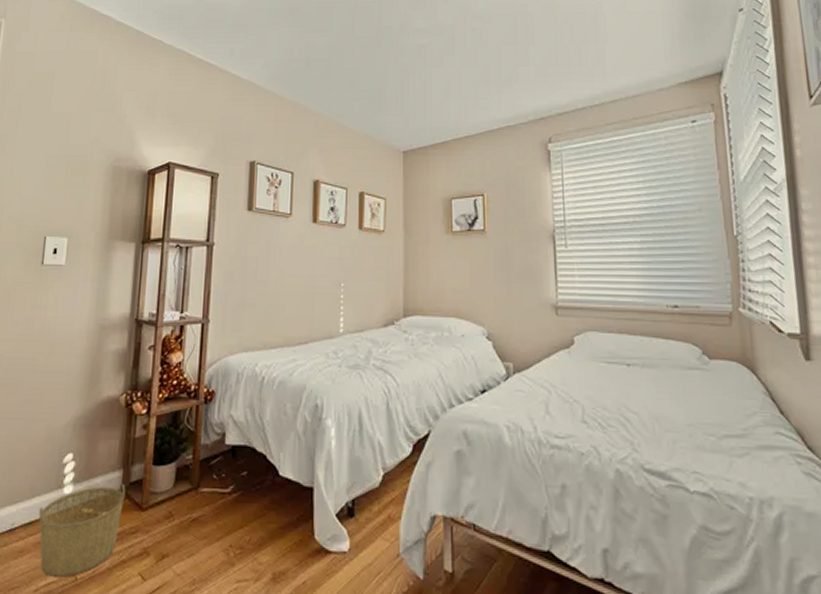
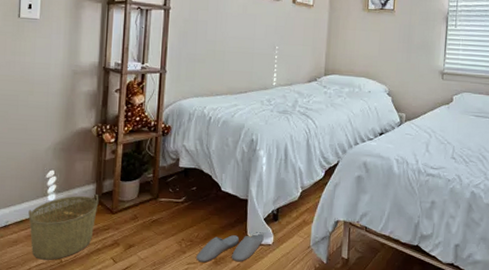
slippers: none [248,534,337,580] -> present [196,232,264,263]

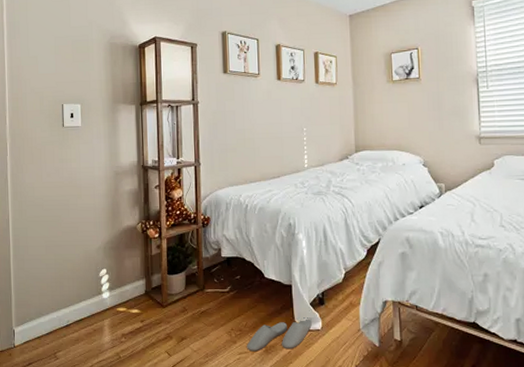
basket: present [28,195,99,260] -> none [86,290,149,356]

